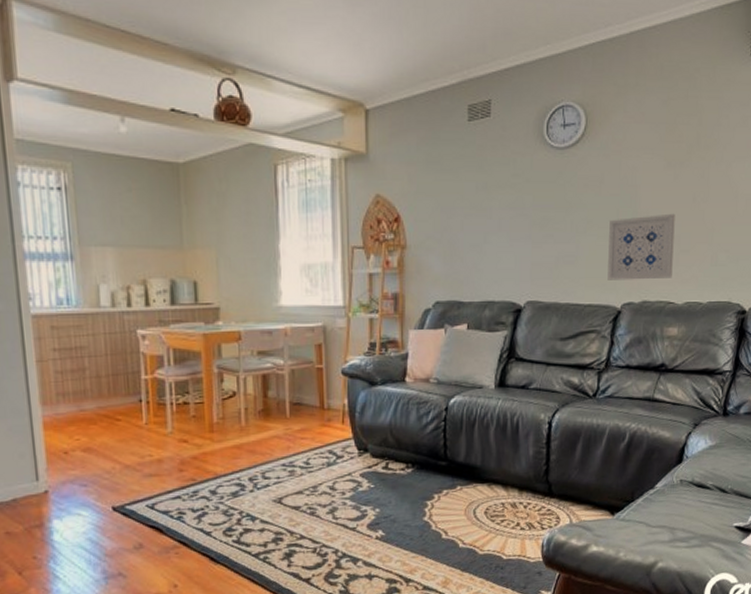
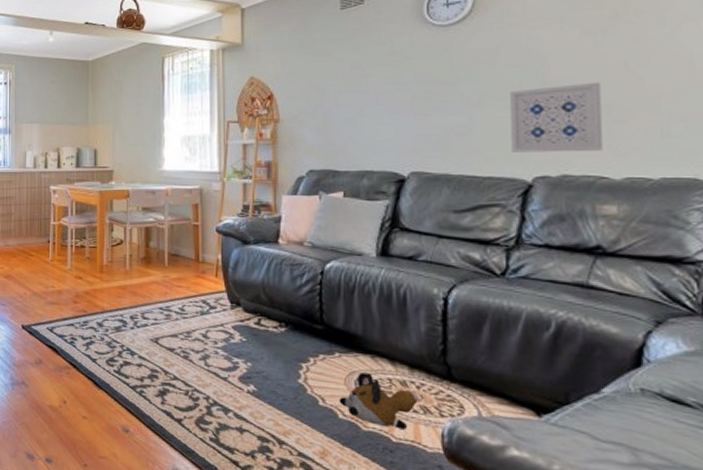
plush toy: none [459,501,526,548] -> present [339,372,419,430]

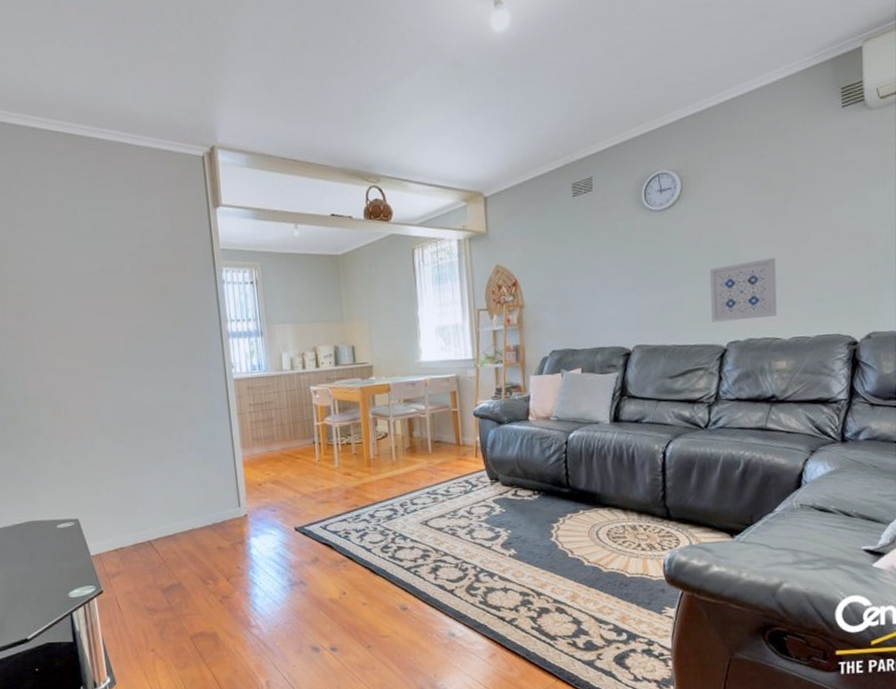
plush toy: present [339,372,419,430] -> none [584,524,646,567]

